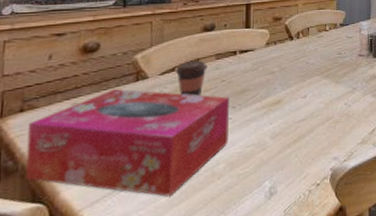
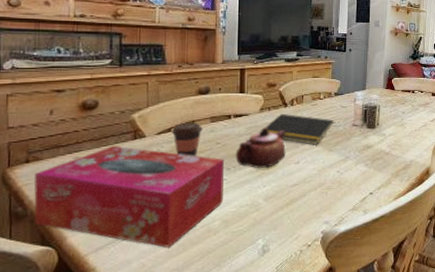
teapot: none [241,61,292,106] -> present [235,126,286,169]
notepad: none [264,46,340,78] -> present [258,113,334,145]

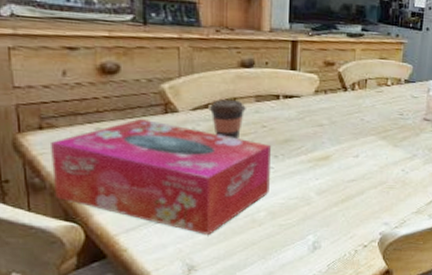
teapot: present [235,126,286,169] -> none [284,112,345,160]
notepad: present [258,113,334,145] -> none [312,98,402,138]

